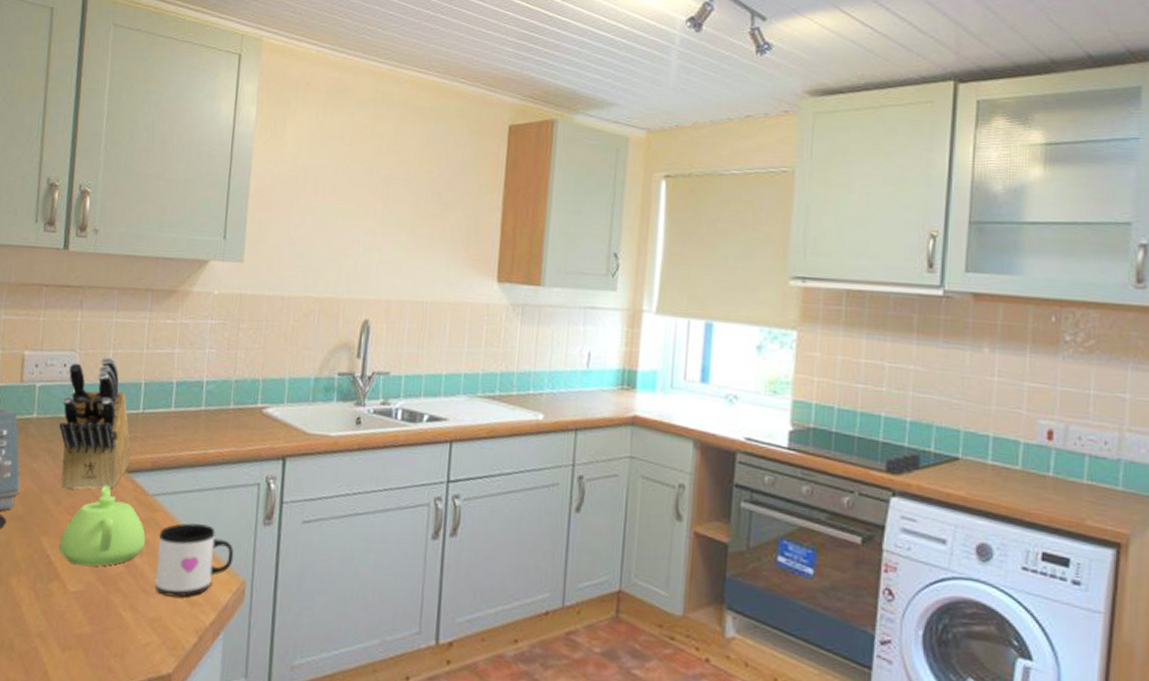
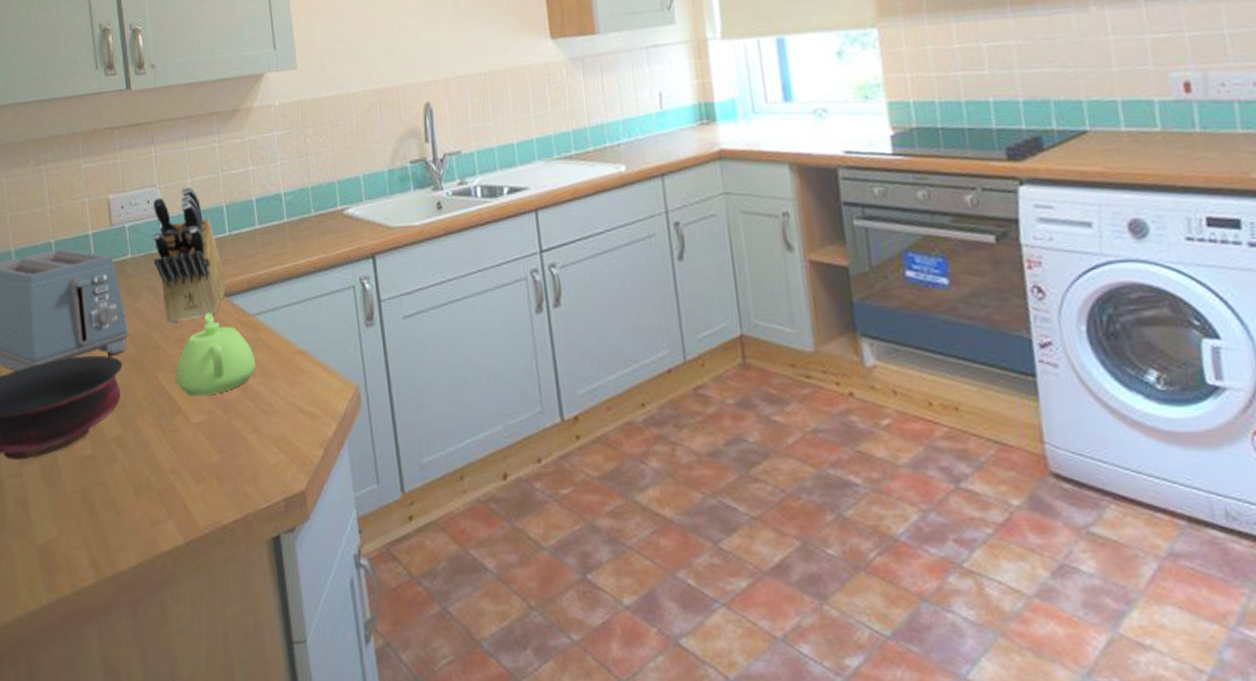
mug: present [155,523,234,597] -> none [267,336,344,413]

